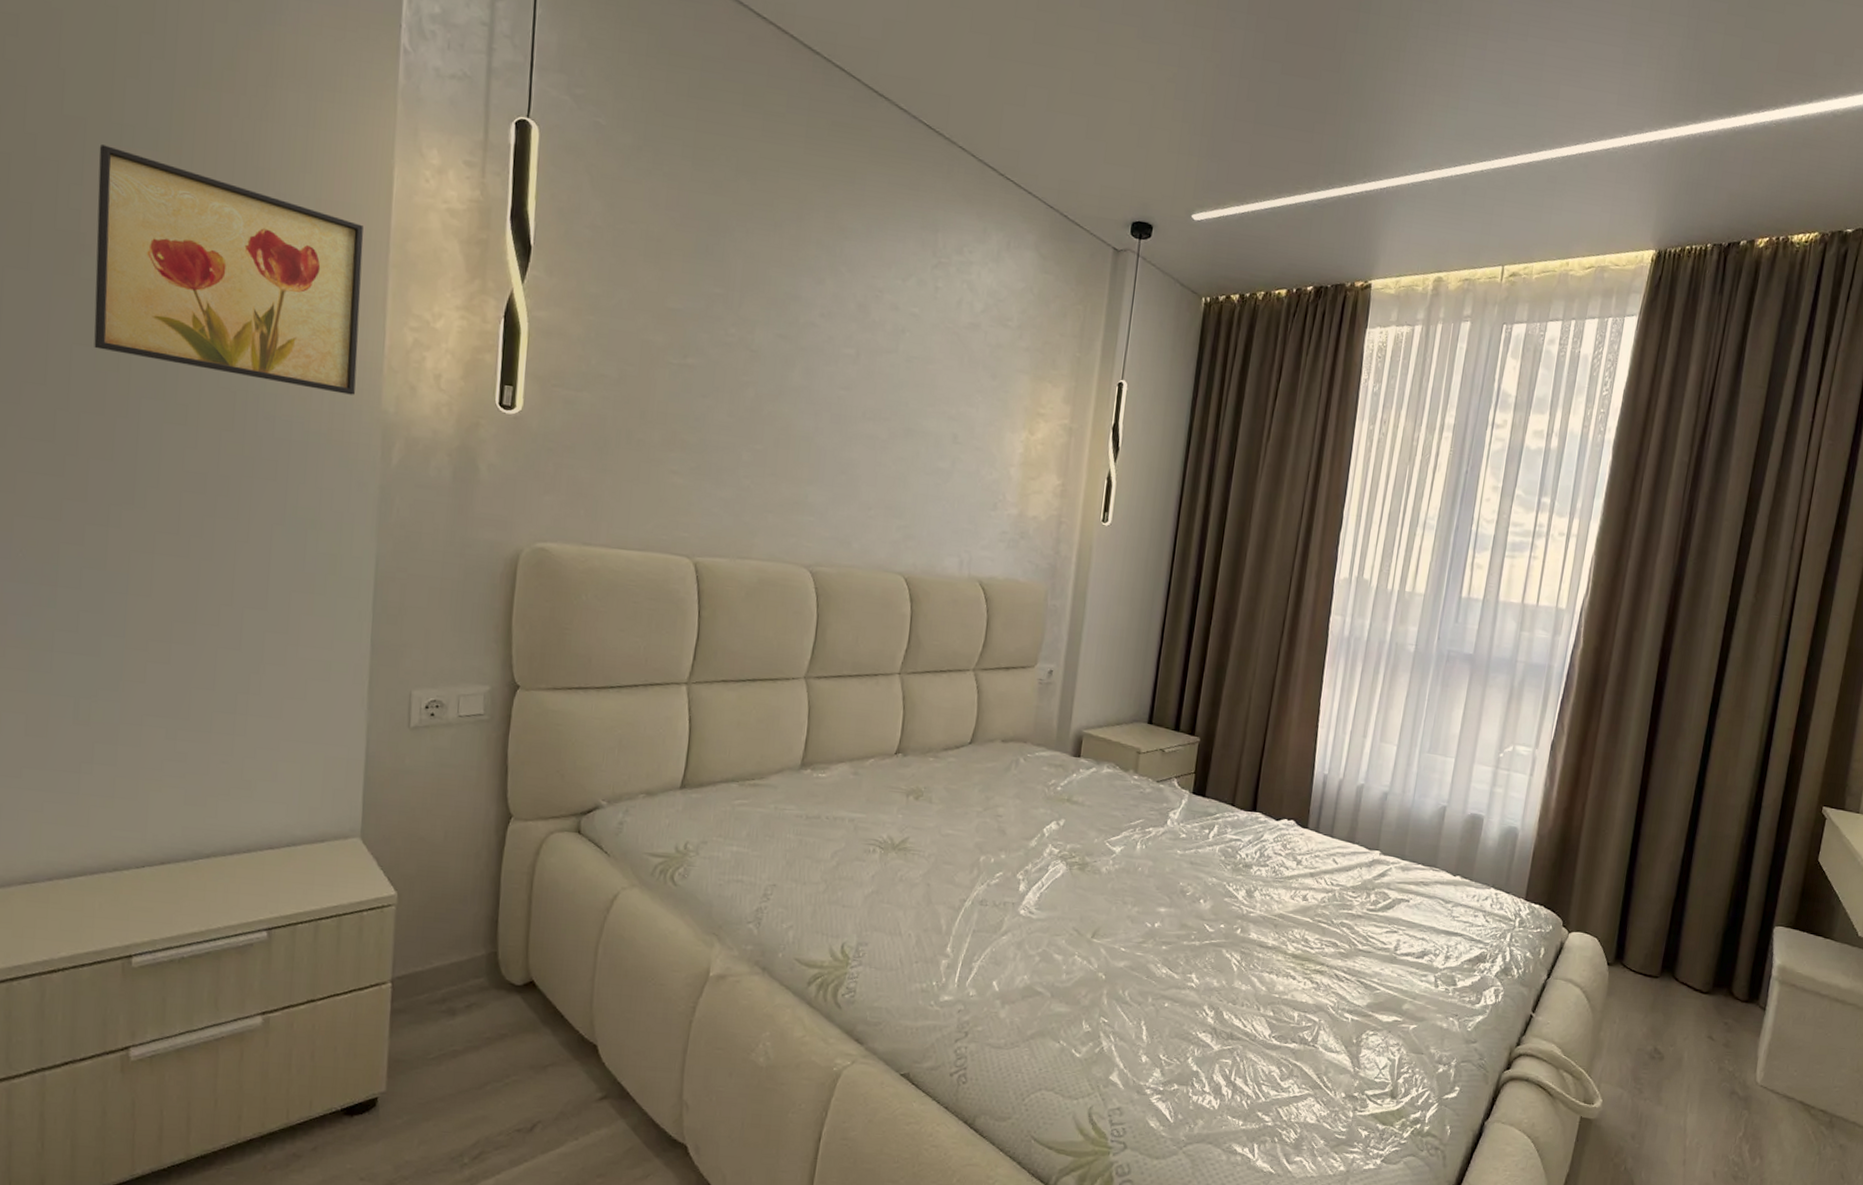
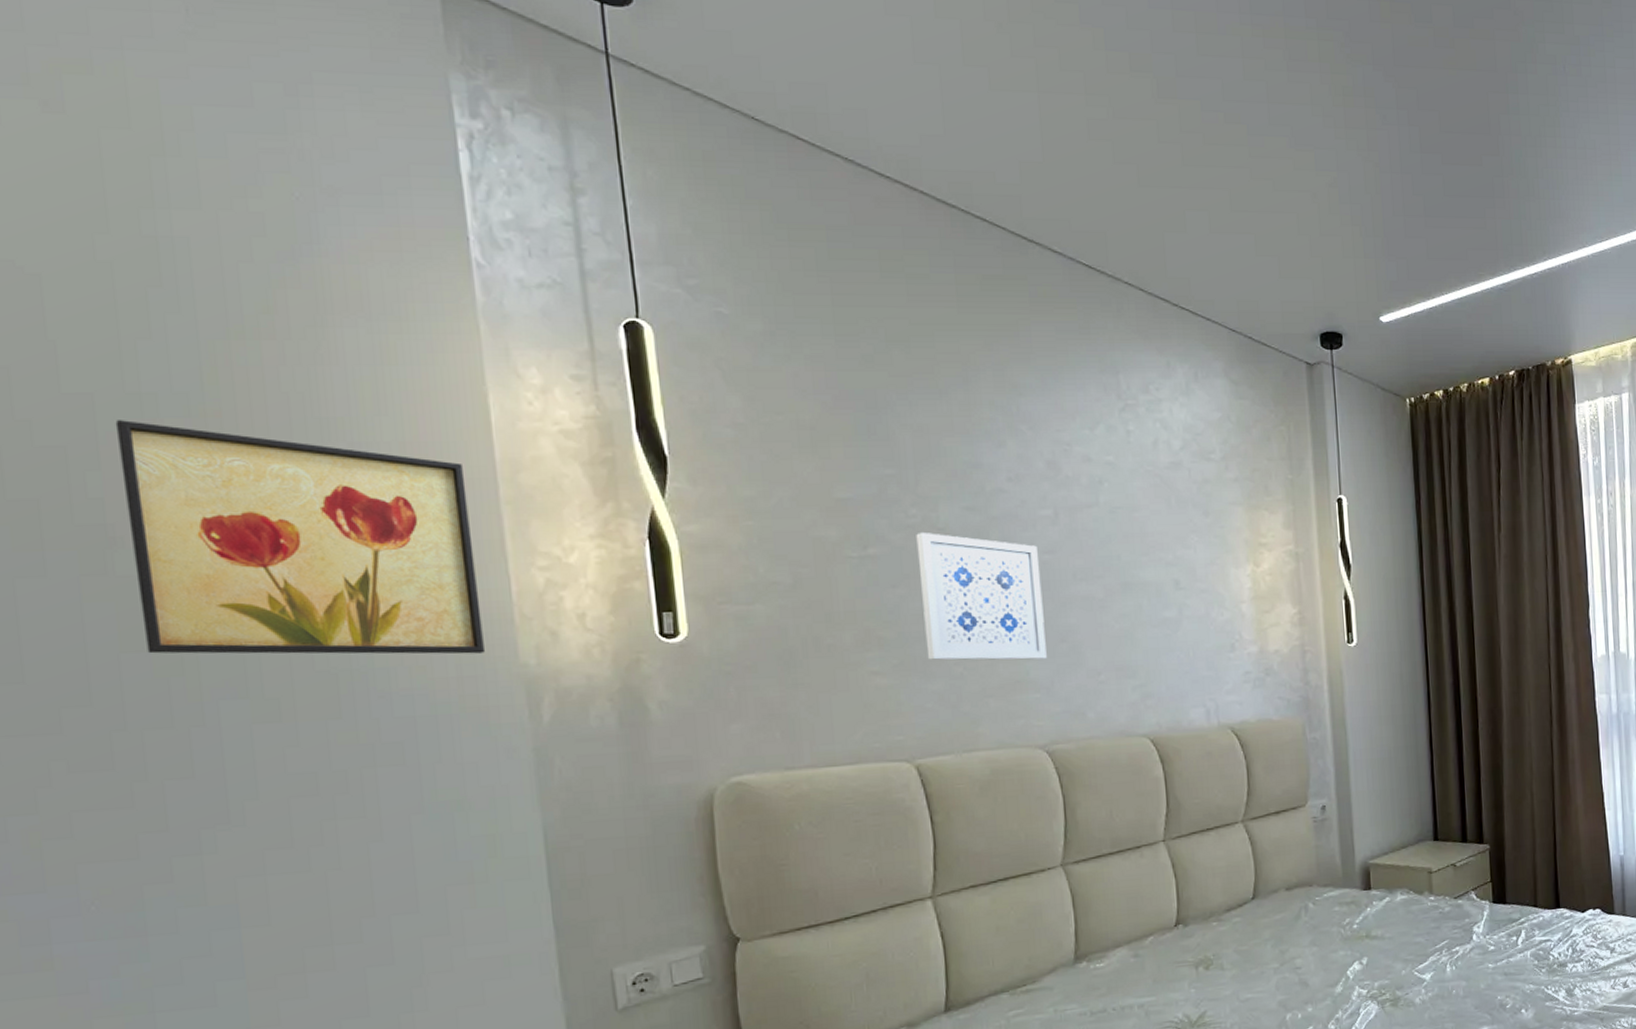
wall art: none [721,351,836,486] -> present [916,533,1047,660]

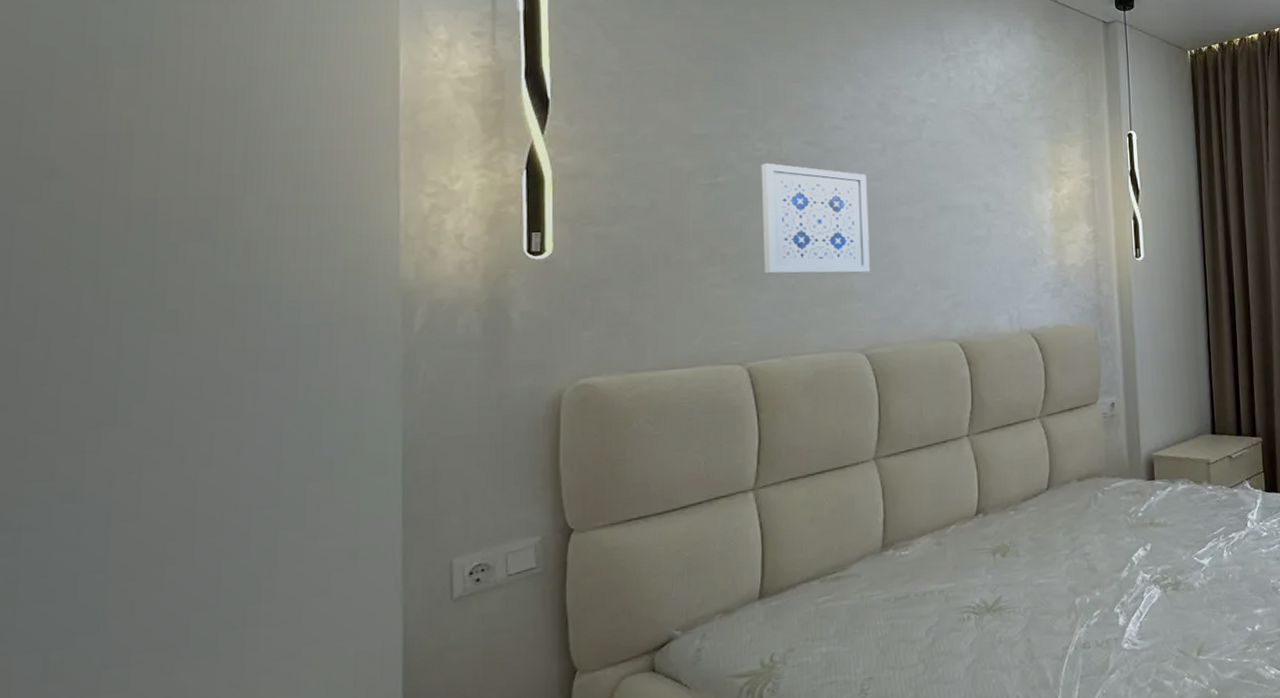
wall art: present [115,420,485,655] -> none [66,69,371,271]

